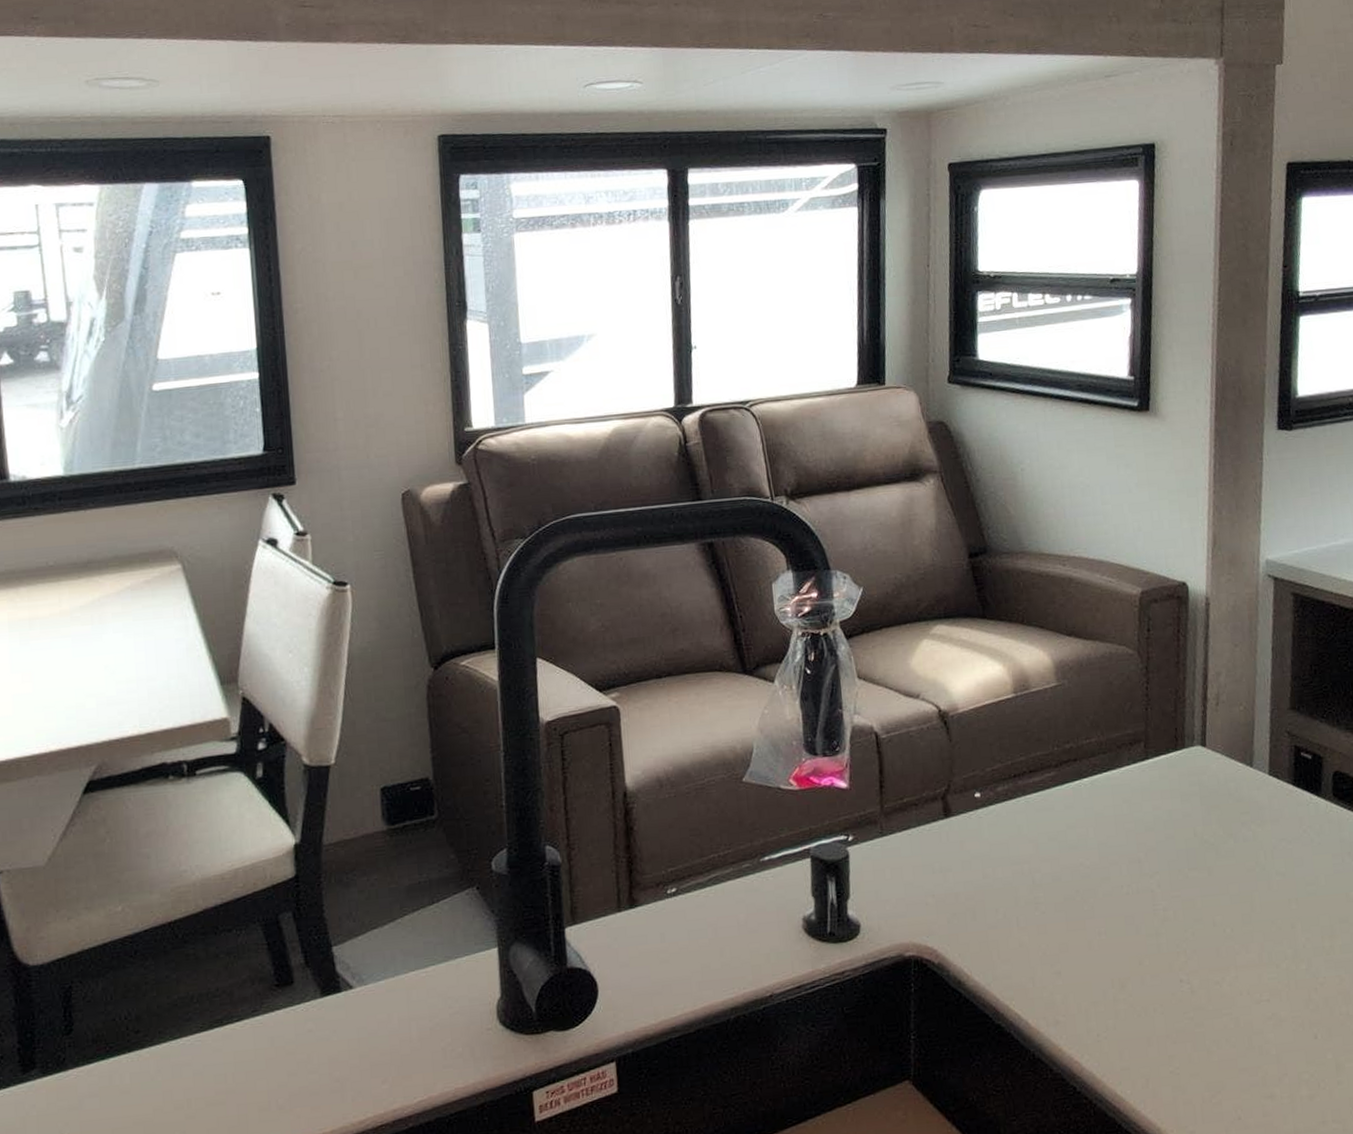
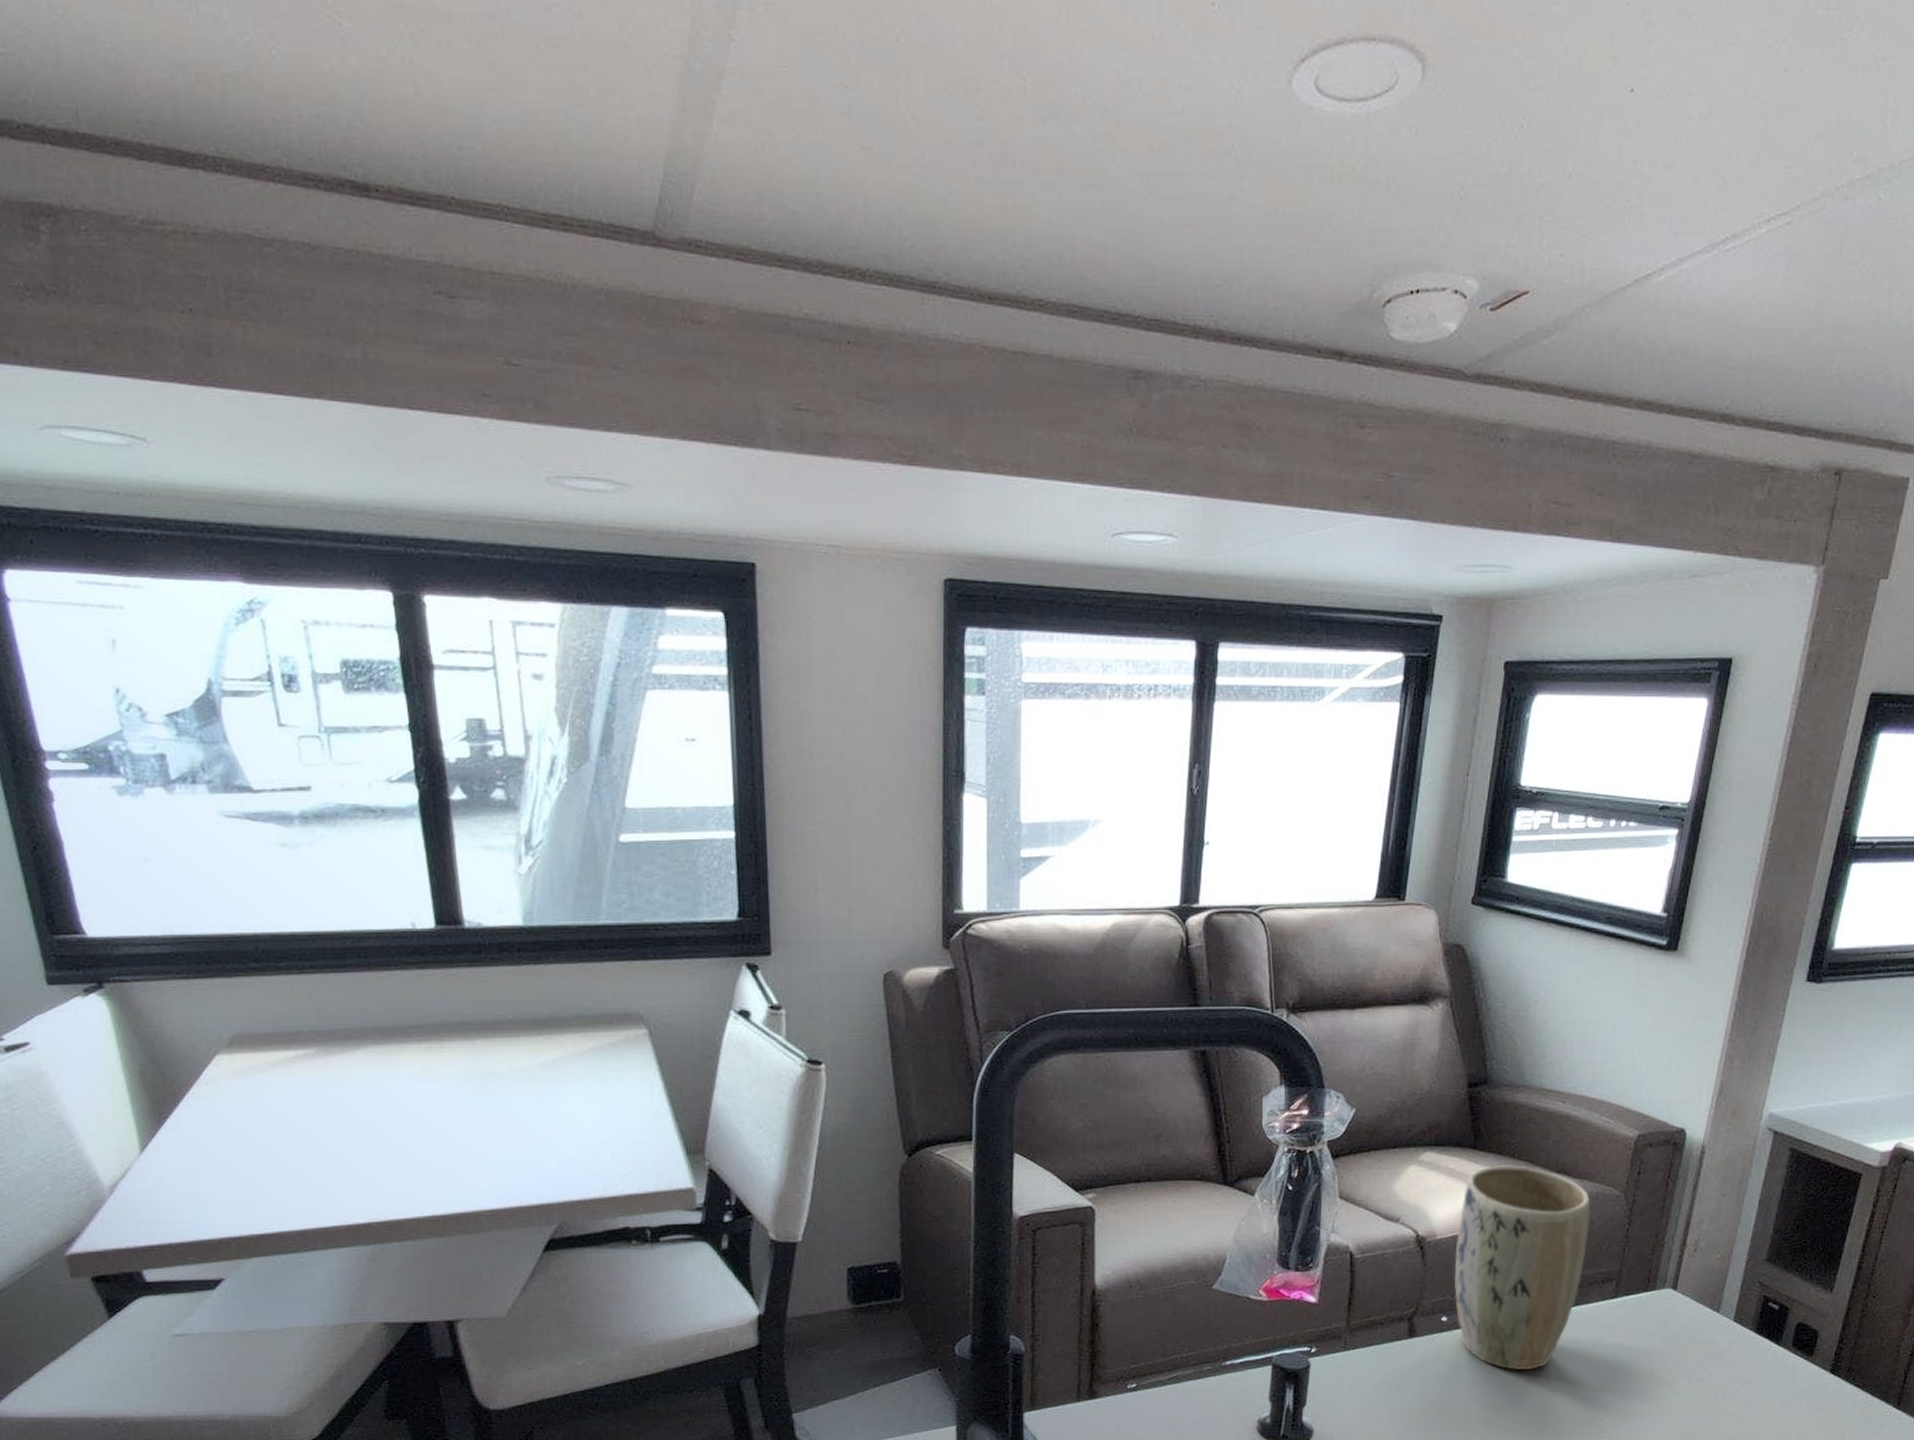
plant pot: none [978,632,1110,845] -> present [1454,1165,1591,1371]

